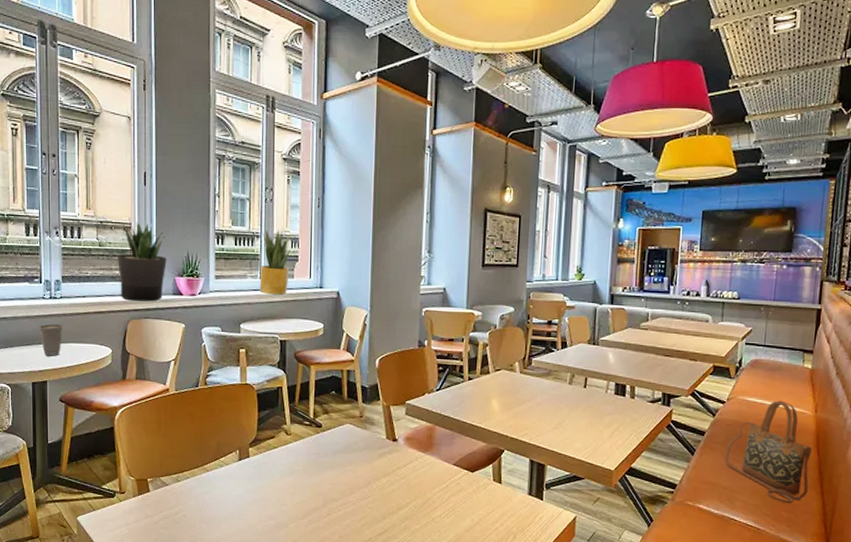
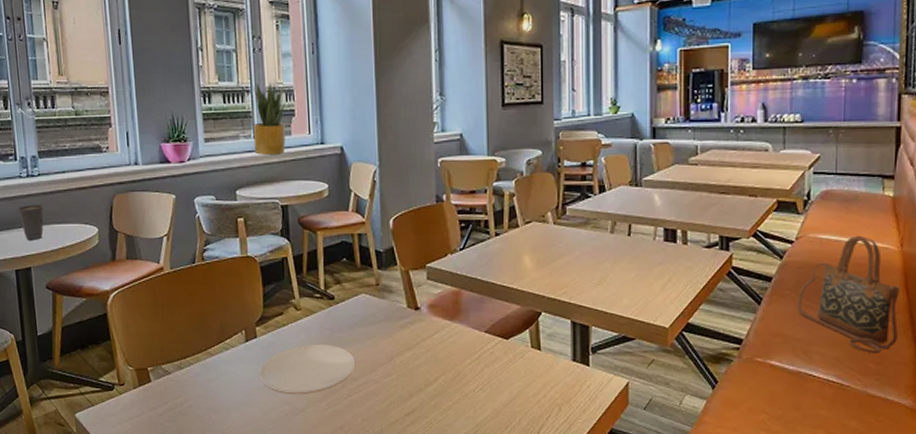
planter: present [117,217,167,301] -> none [96,81,150,173]
plate: none [250,466,337,511] -> present [260,344,356,395]

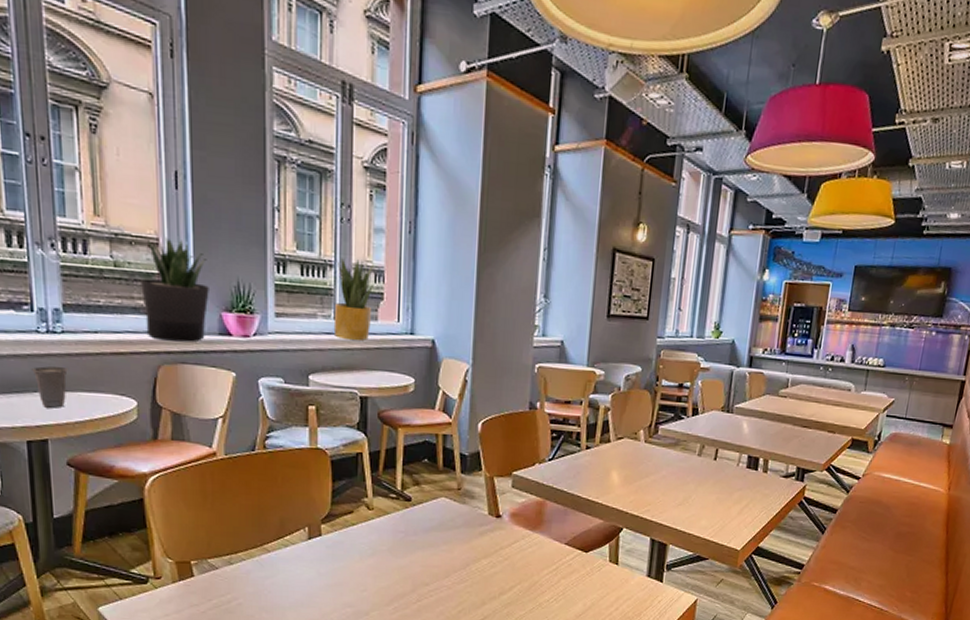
planter: none [96,81,150,173] -> present [141,231,209,342]
plate: present [260,344,356,395] -> none [322,546,429,598]
handbag: present [797,235,899,354] -> none [854,477,942,584]

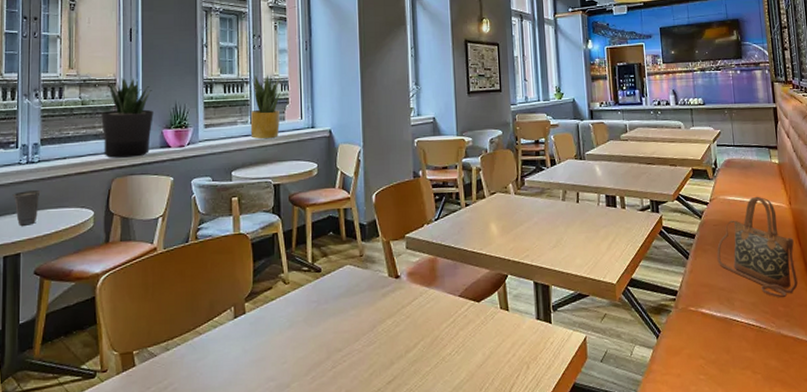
handbag: none [854,477,942,584] -> present [717,196,798,298]

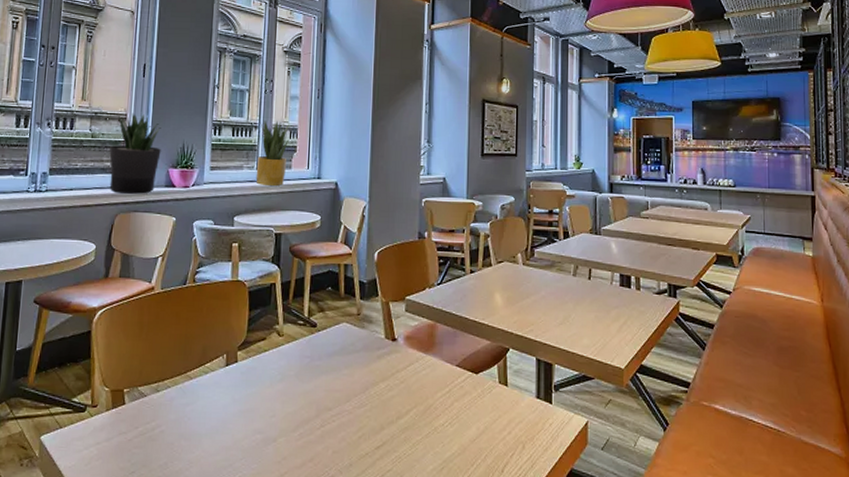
cup: present [11,190,42,226] -> none [17,219,47,254]
handbag: present [717,196,798,298] -> none [736,289,824,402]

